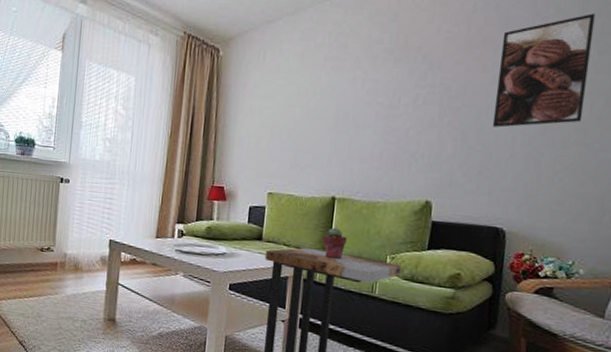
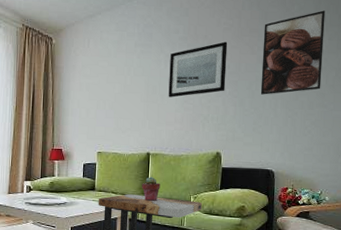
wall art: none [364,55,450,127] -> present [168,41,228,98]

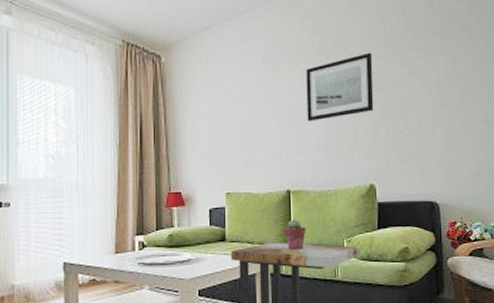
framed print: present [260,10,326,95] -> none [412,13,483,113]

